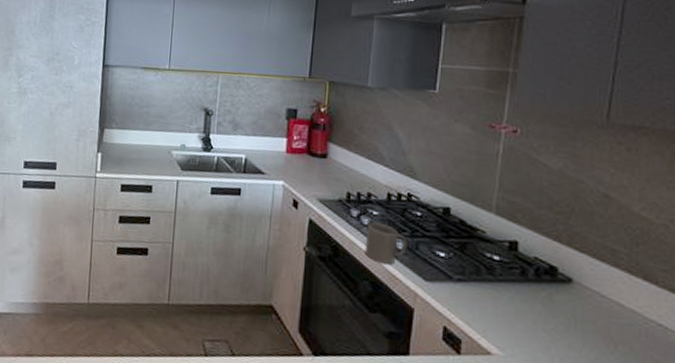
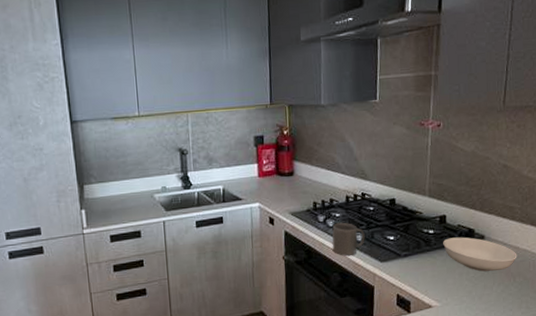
bowl: none [512,270,621,330] -> present [443,237,517,272]

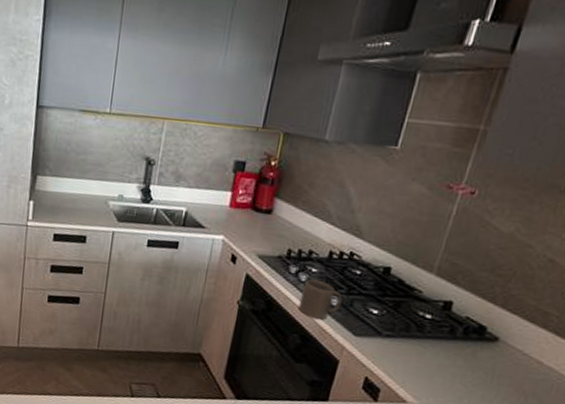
bowl: present [443,237,517,272] -> none [440,329,539,384]

